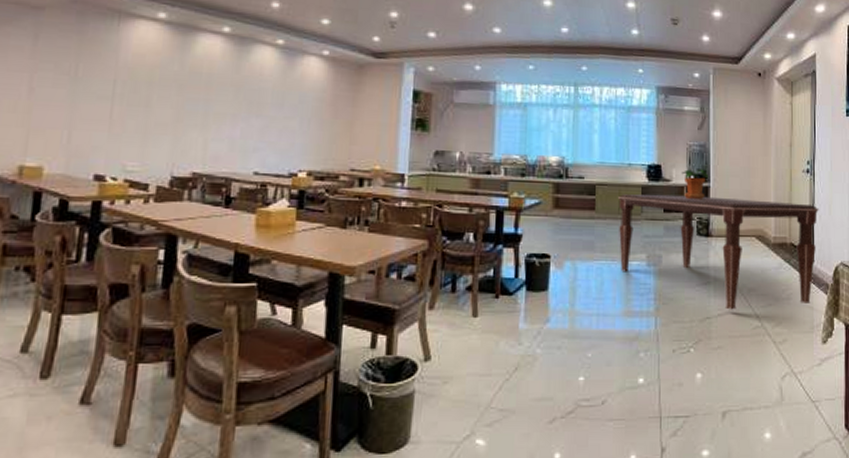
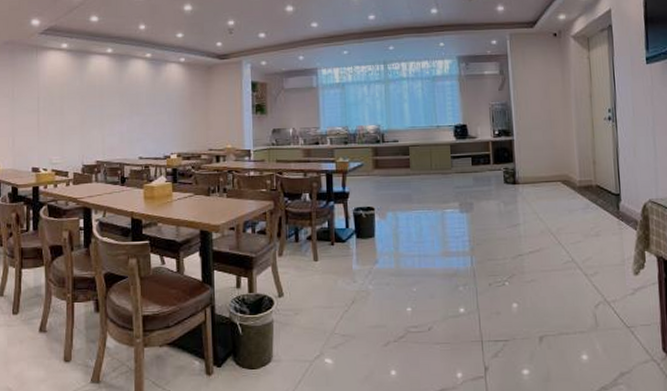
dining table: present [618,194,820,310] -> none [430,148,624,248]
potted plant: present [682,168,709,200] -> none [486,125,512,153]

